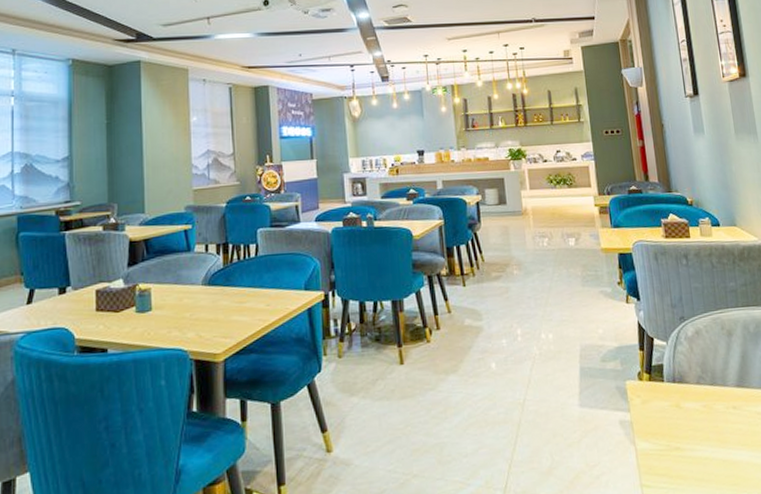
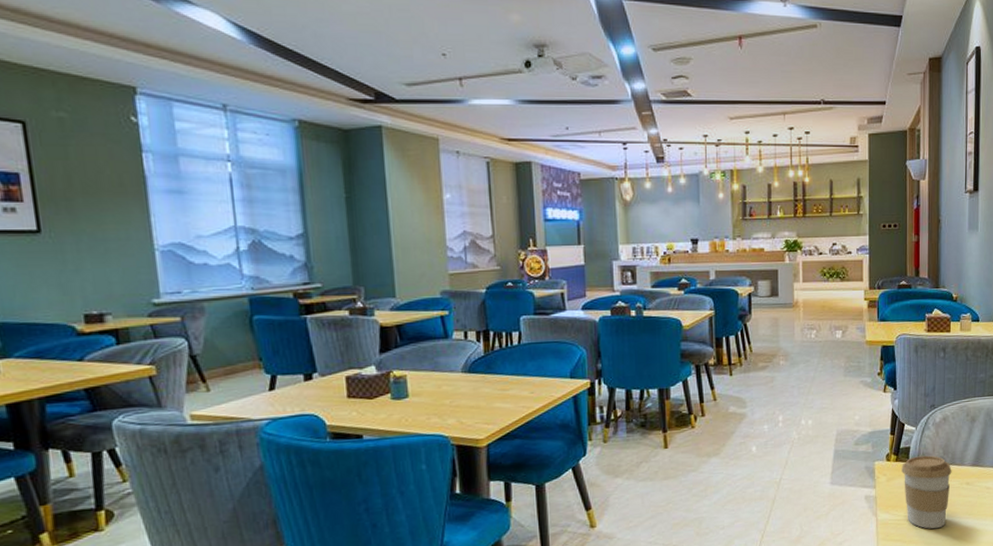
coffee cup: none [656,374,716,462] -> present [902,455,952,529]

